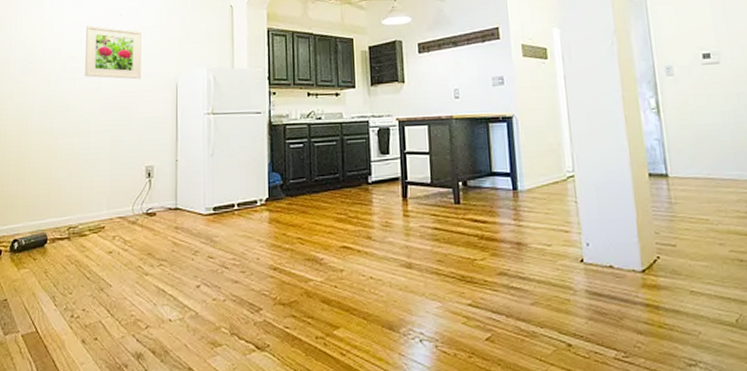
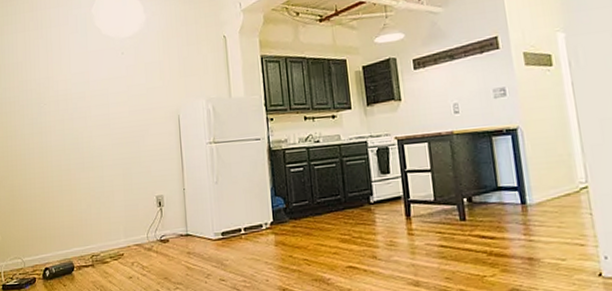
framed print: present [85,25,141,80] -> none [92,65,145,115]

